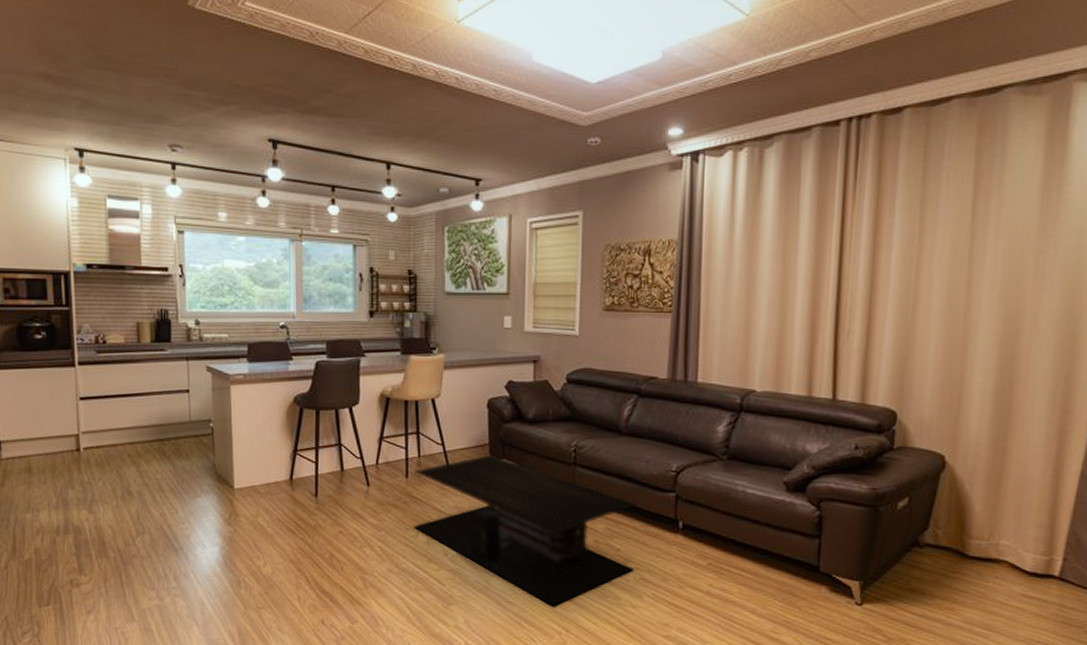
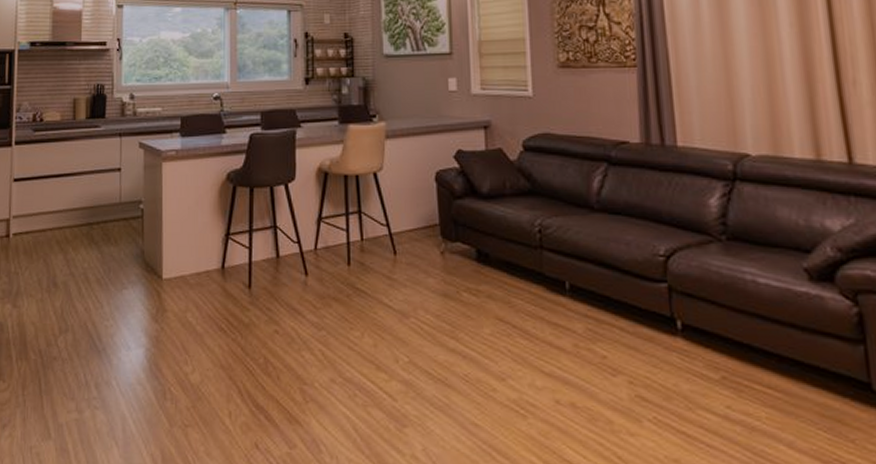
coffee table: present [413,453,636,607] -> none [356,236,628,433]

